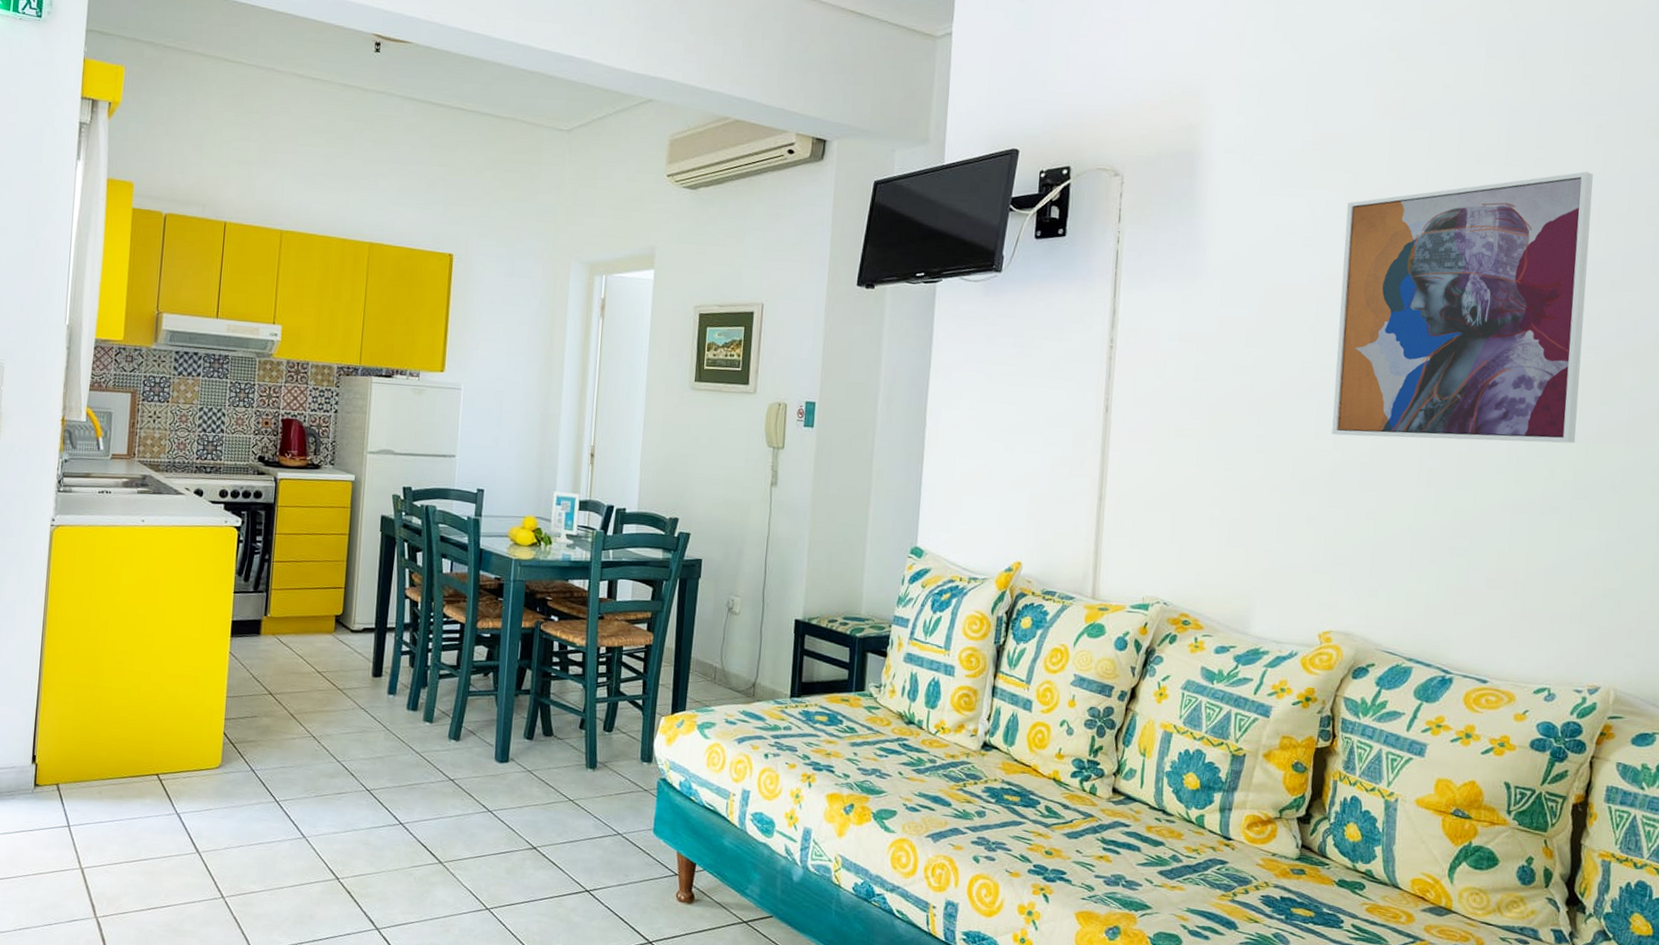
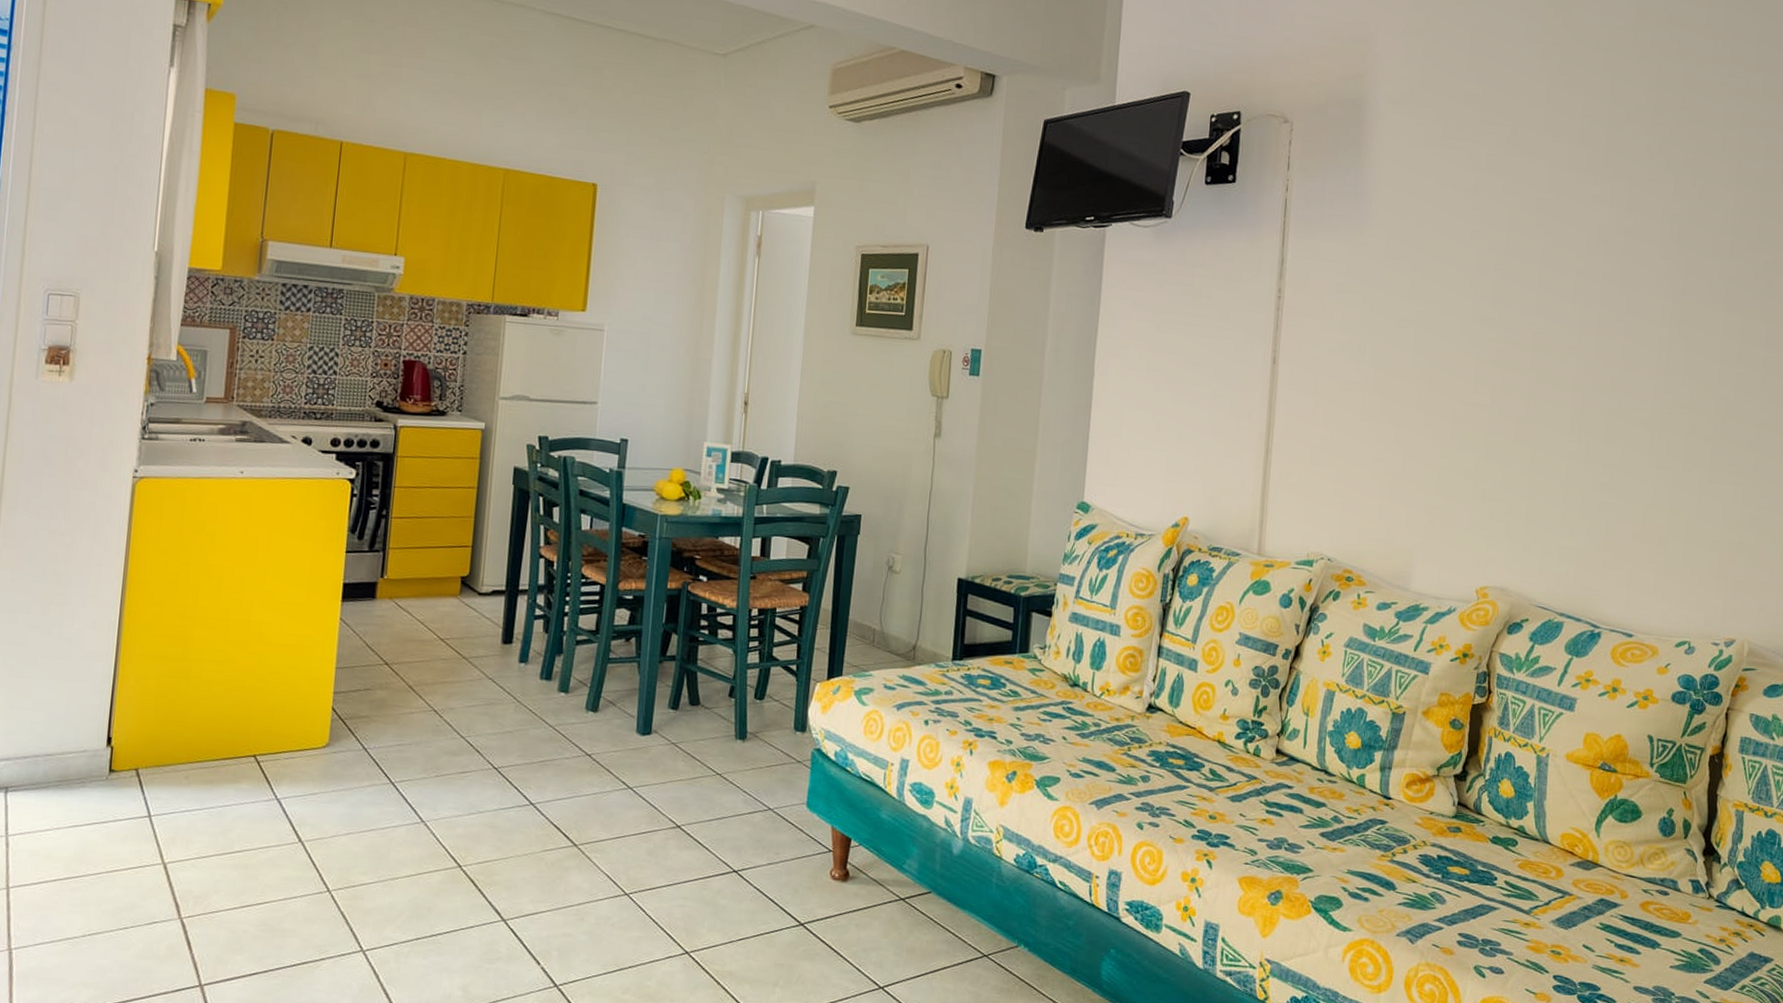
wall art: present [1332,172,1593,444] -> none [1490,133,1733,401]

